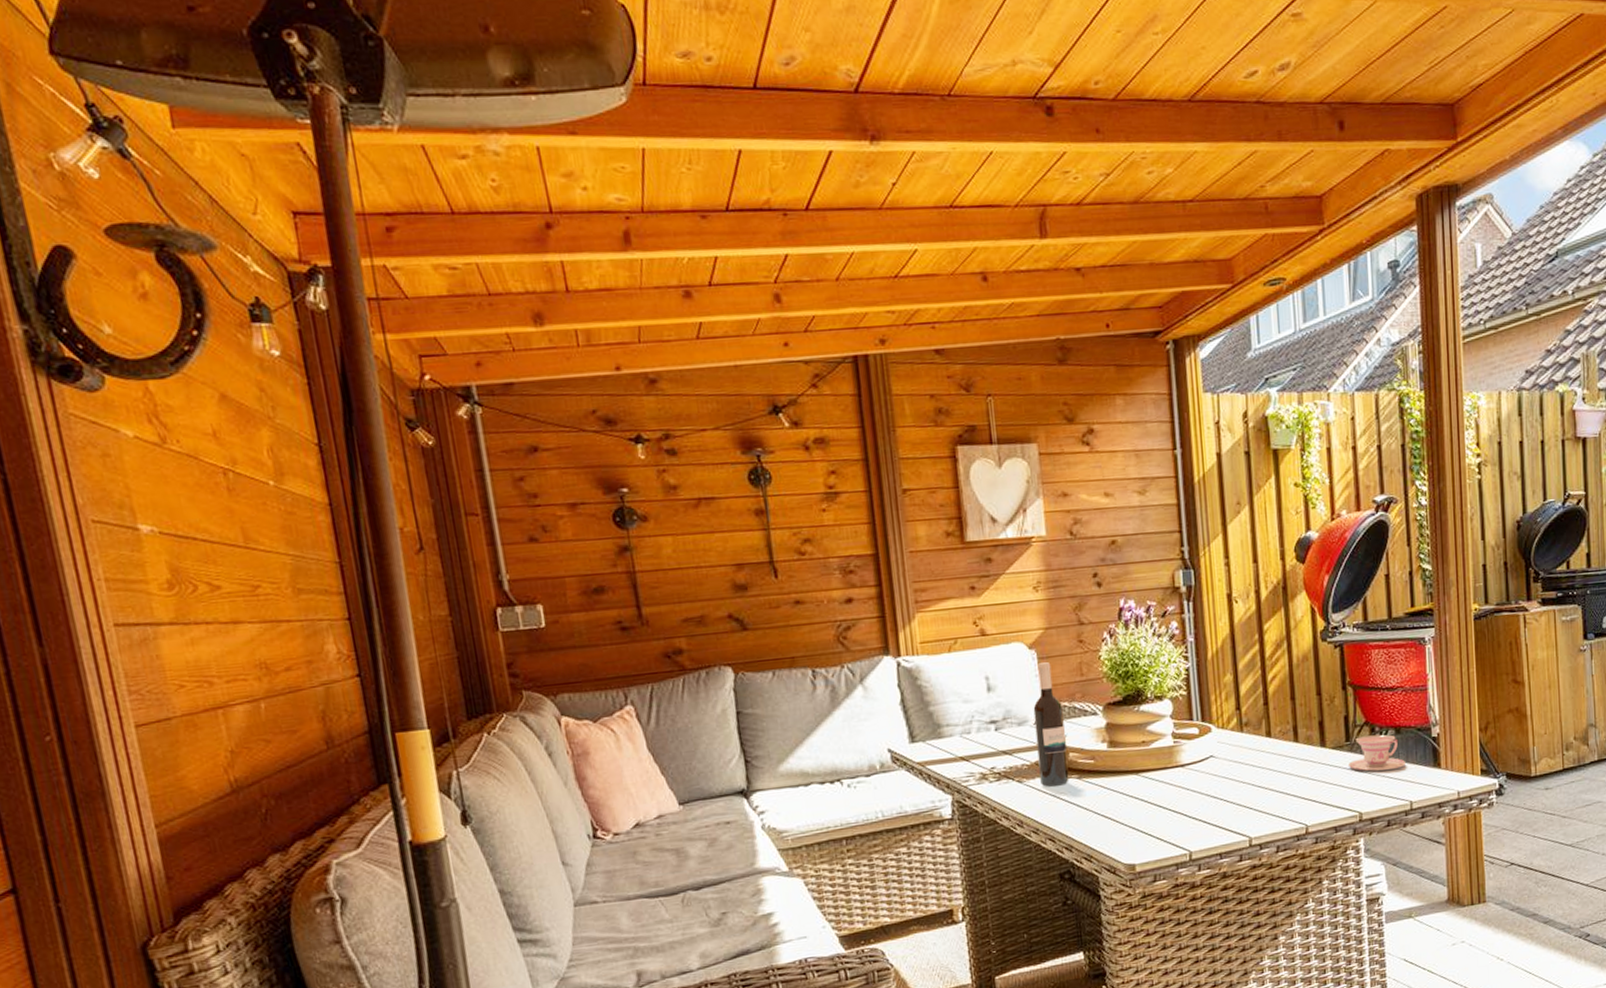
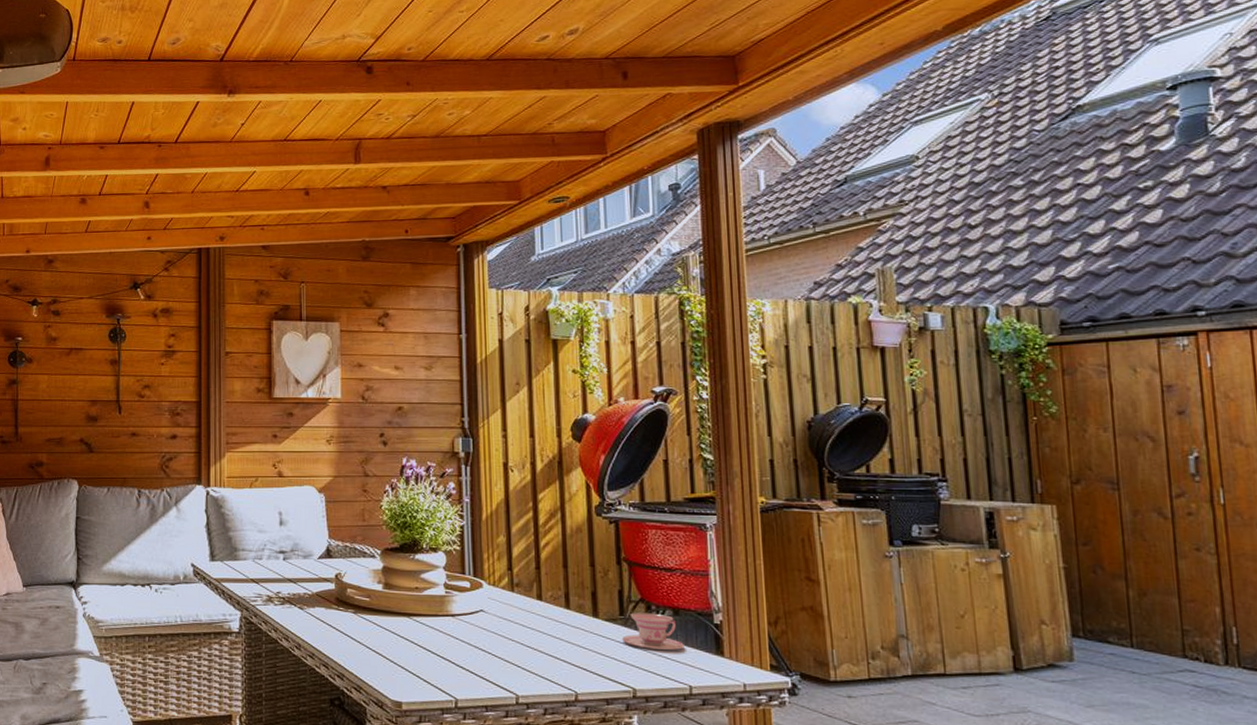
wine bottle: present [1033,662,1069,788] -> none [318,506,346,618]

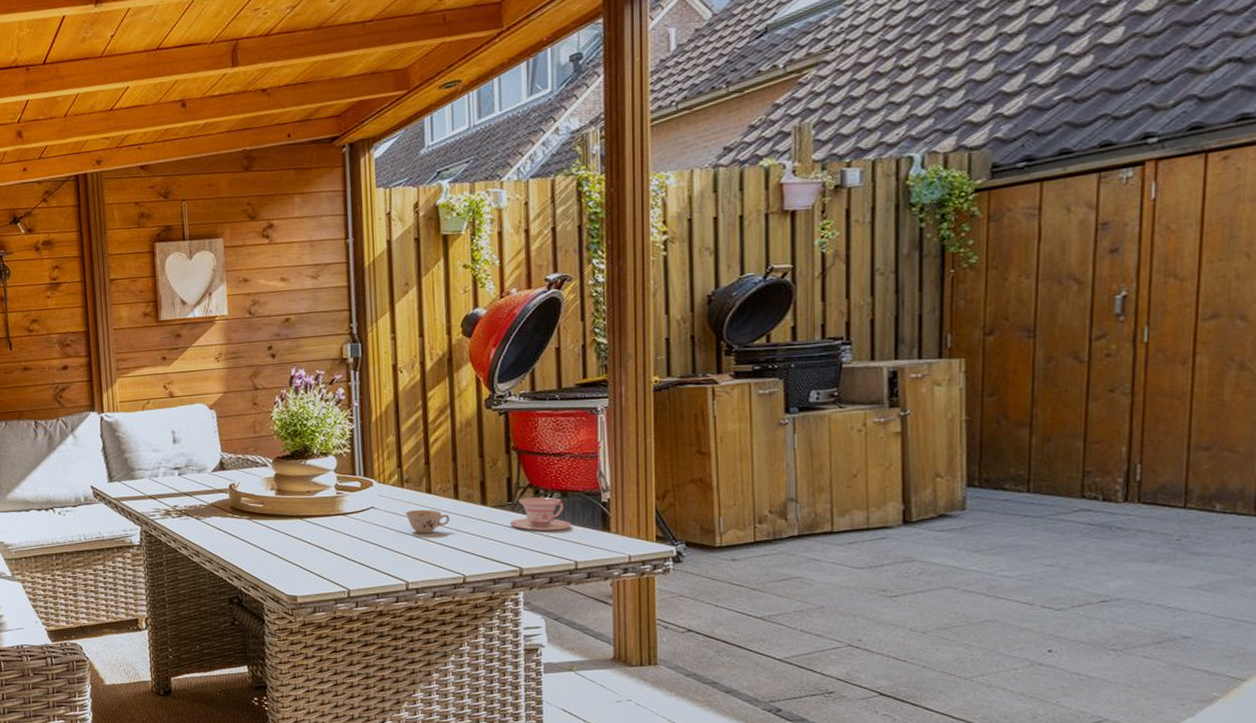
teacup: none [515,616,562,644] -> present [405,509,451,534]

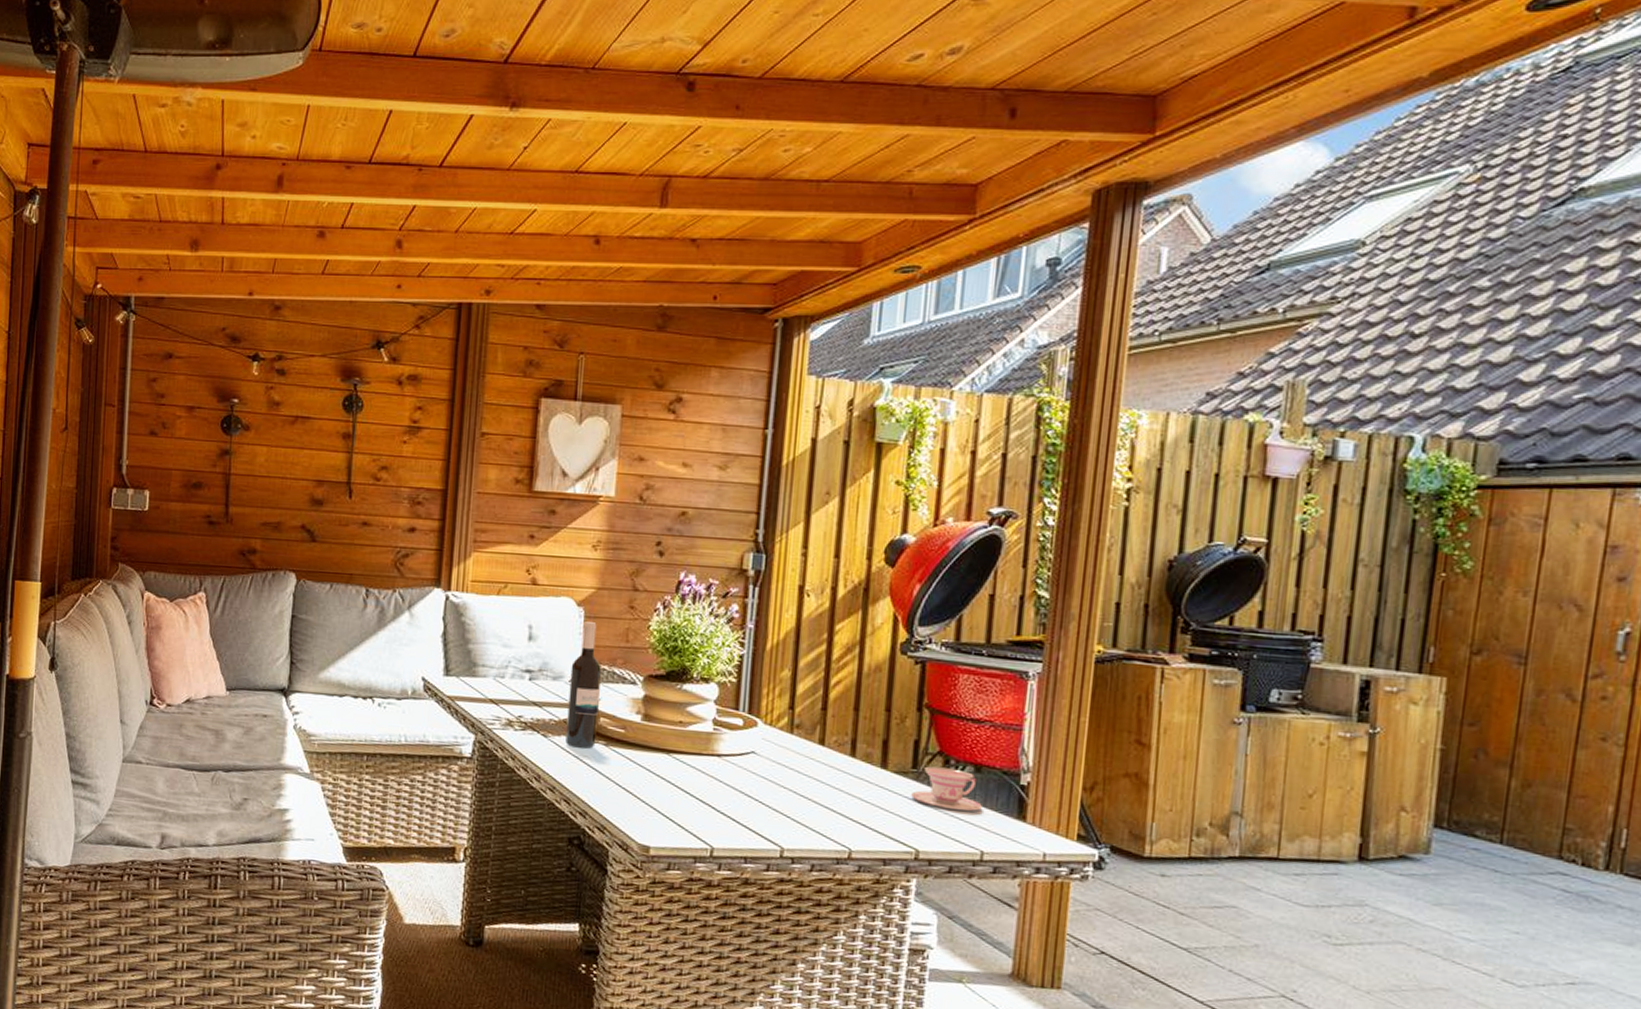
wine bottle: none [211,420,241,526] -> present [565,621,601,750]
teacup: present [405,509,451,534] -> none [790,762,843,794]

